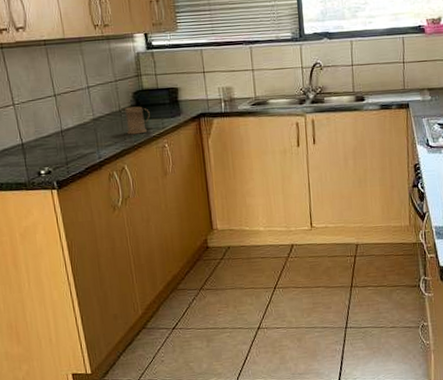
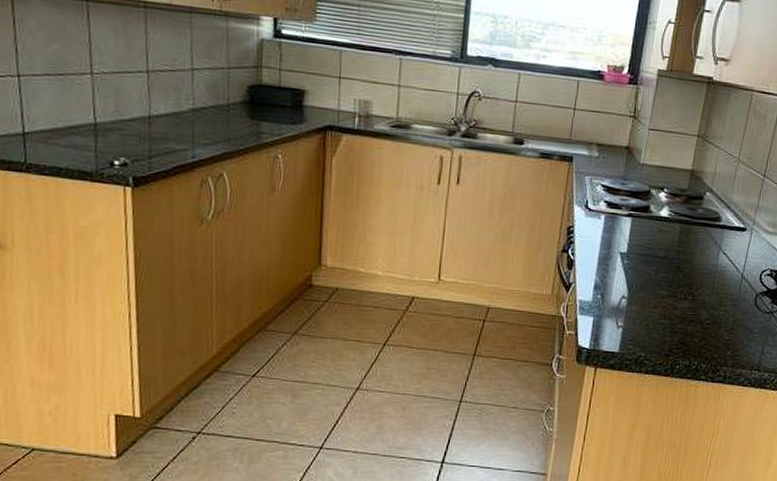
mug: present [125,106,150,135] -> none [233,102,265,138]

